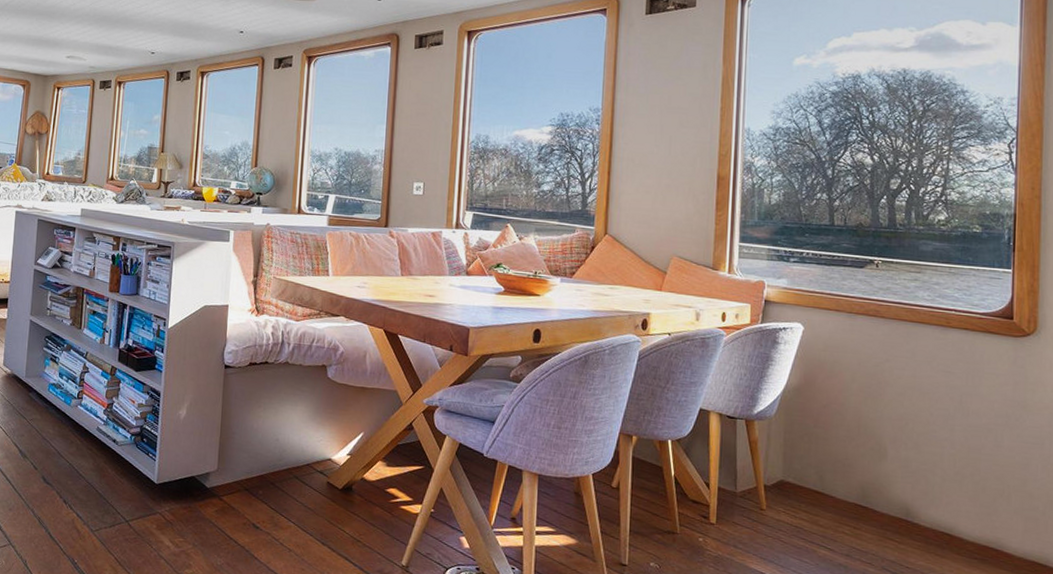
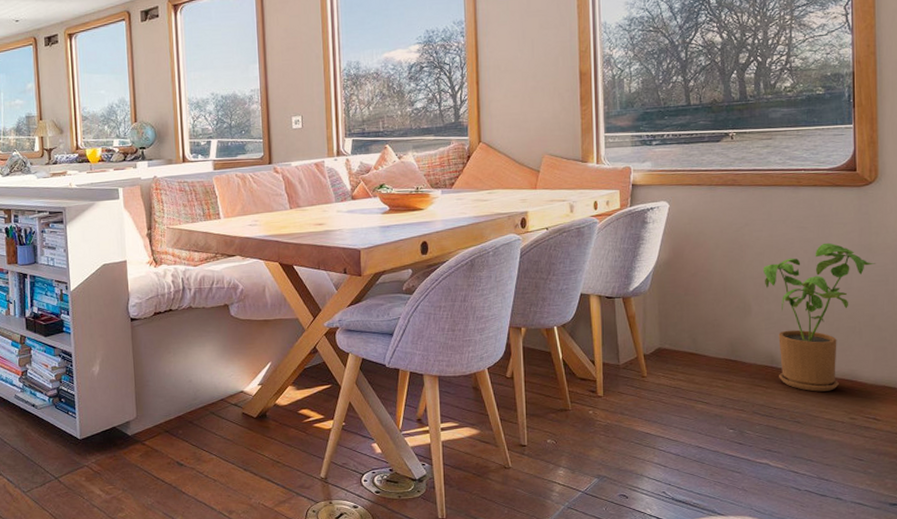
house plant: none [902,392,1030,558] -> present [762,242,875,392]

